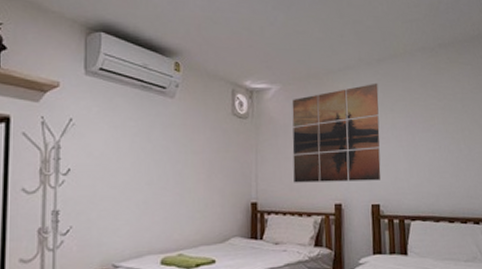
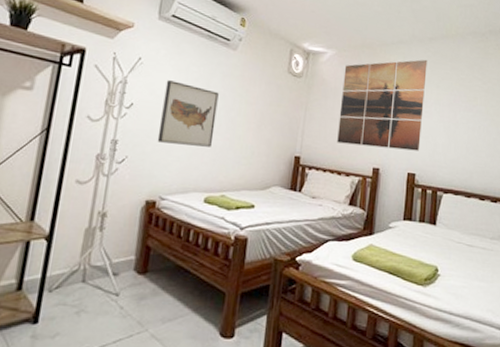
wall art: none [101,139,162,207] -> present [157,80,219,147]

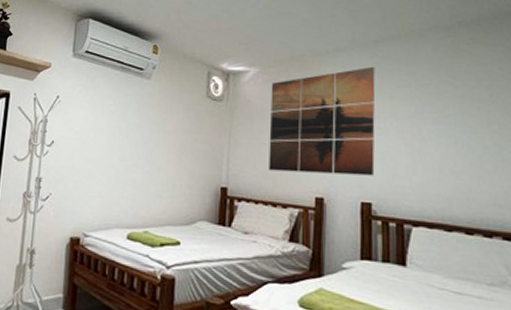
wall art: present [157,80,219,147] -> none [78,116,135,181]

